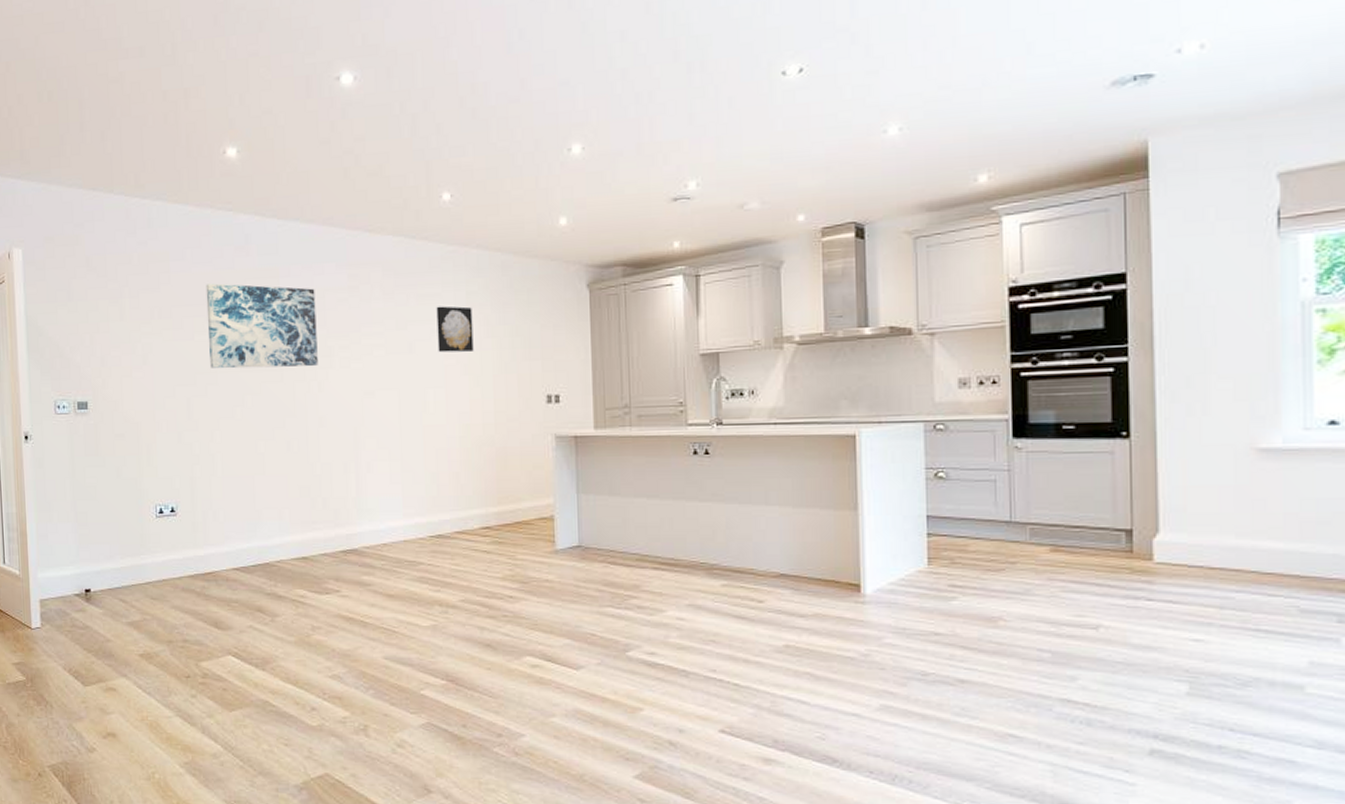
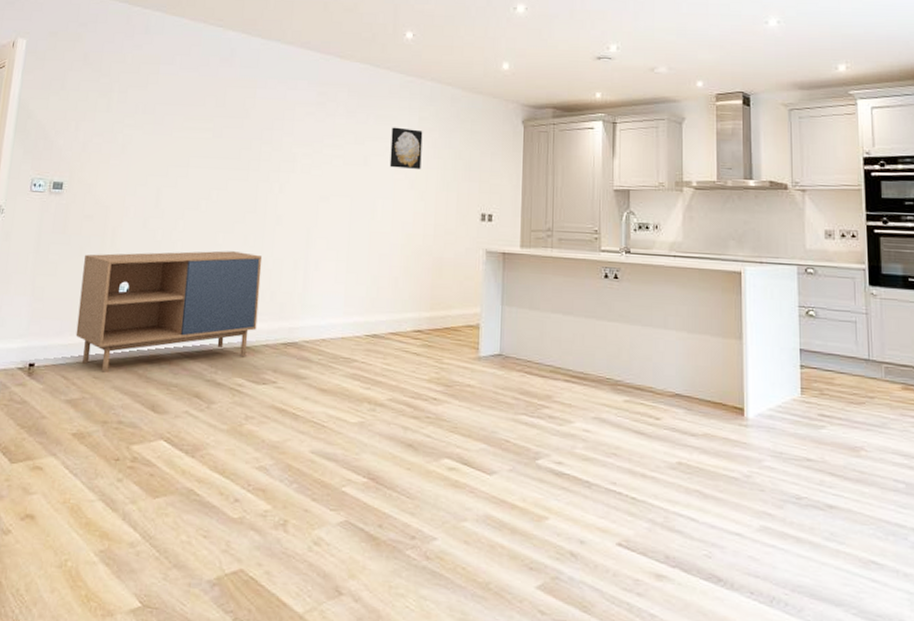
storage cabinet: none [123,459,312,593] -> present [76,251,263,373]
wall art: present [206,283,318,369] -> none [183,87,287,170]

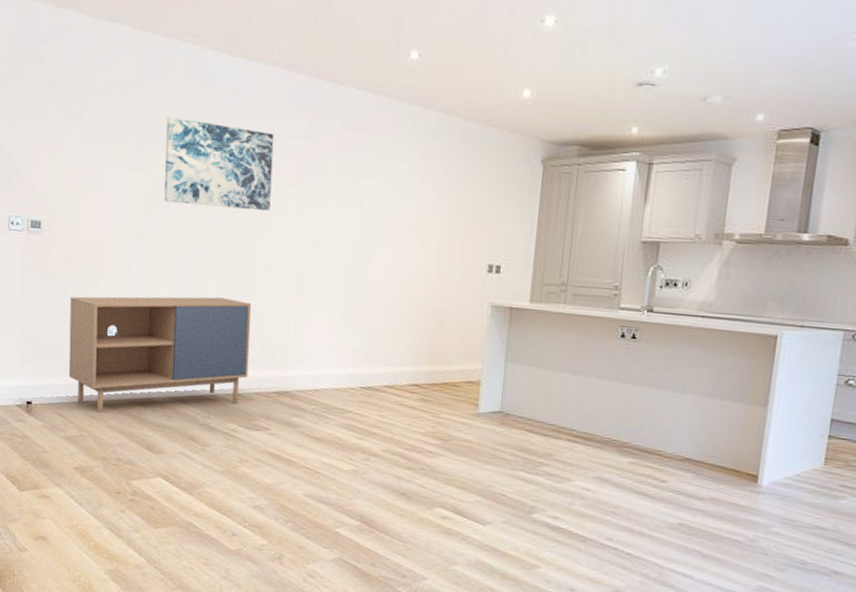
wall art: none [183,87,287,170] -> present [164,117,274,212]
wall art: present [389,127,423,169] -> none [388,165,427,214]

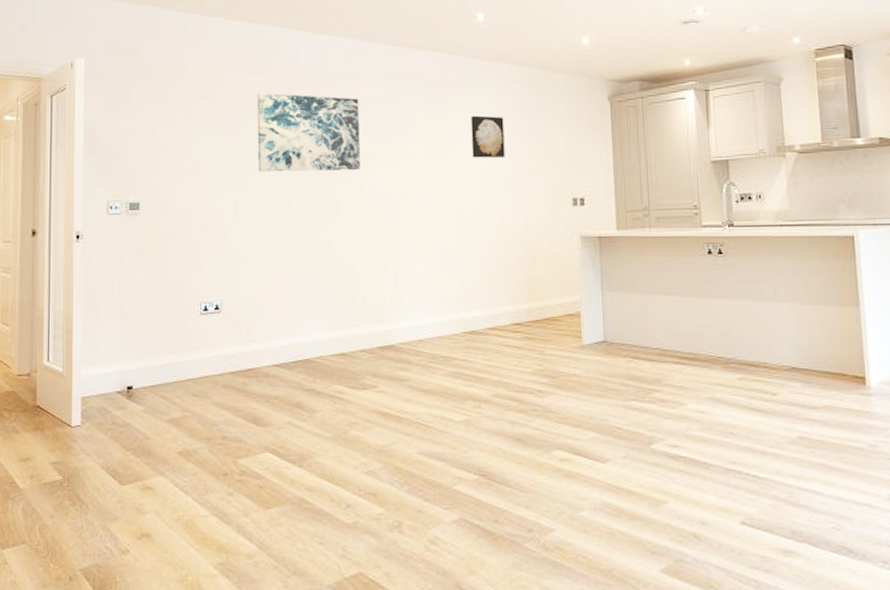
storage cabinet: present [68,296,252,413] -> none [170,258,351,390]
wall art: none [388,165,427,214] -> present [471,115,505,158]

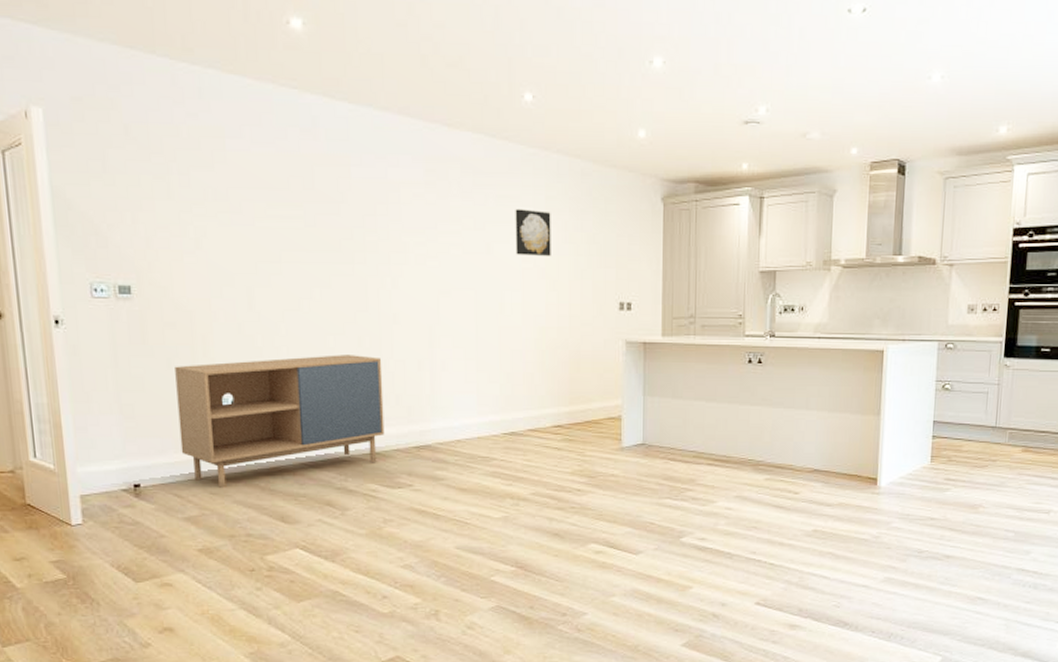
storage cabinet: none [170,258,351,390] -> present [175,355,385,488]
wall art: present [257,93,360,172] -> none [267,166,392,262]

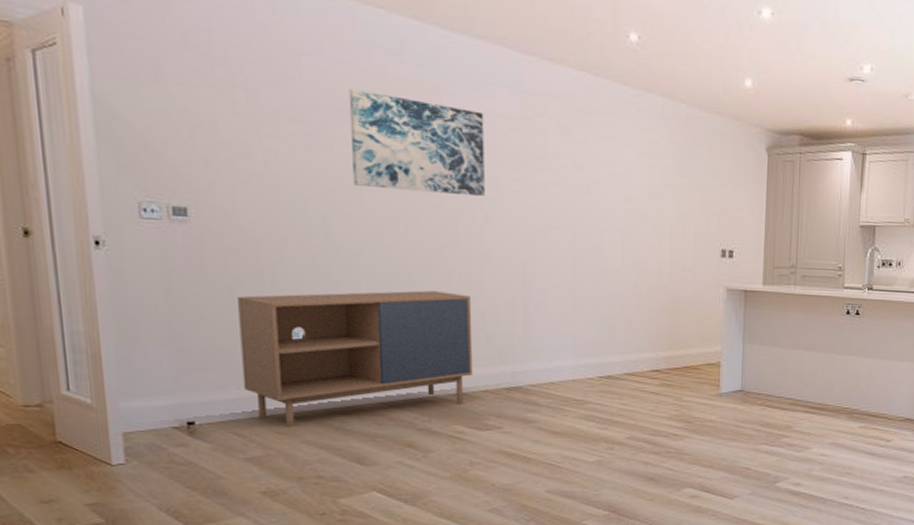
wall art: none [267,166,392,262] -> present [348,89,485,197]
wall art: present [515,209,551,256] -> none [616,150,654,200]

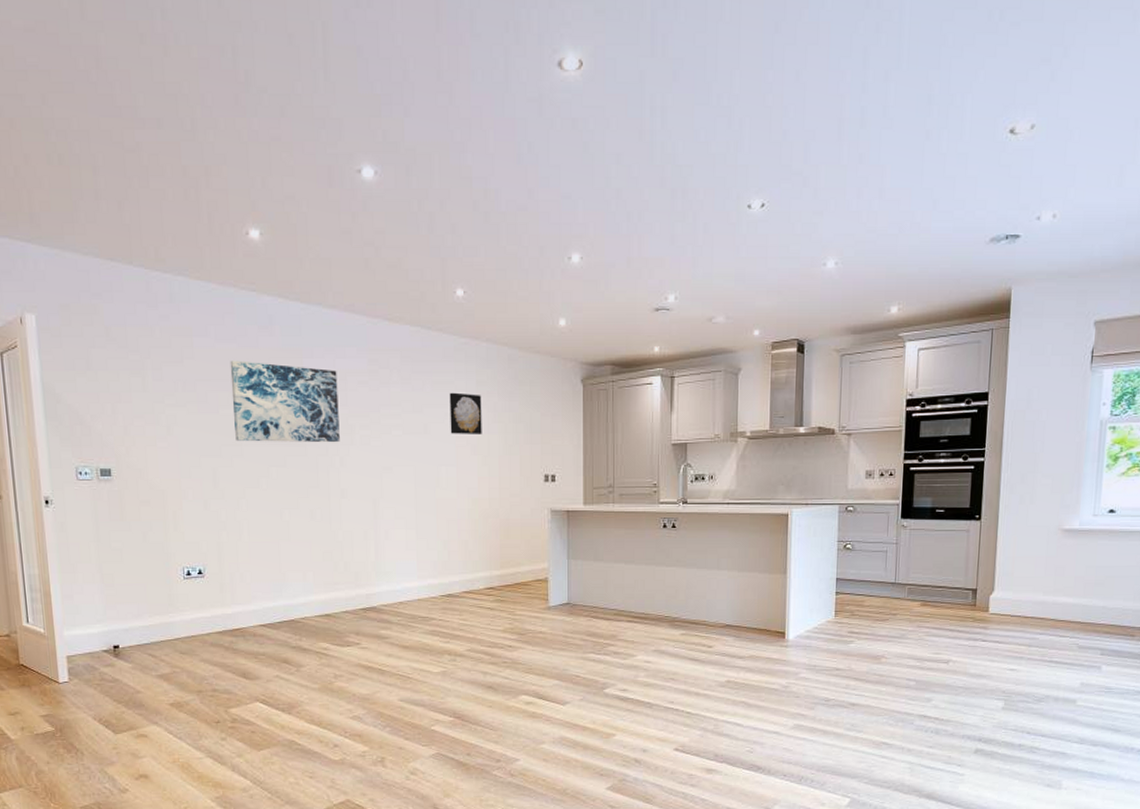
storage cabinet: present [238,290,473,427] -> none [149,527,335,648]
wall art: none [616,150,654,200] -> present [449,392,482,434]

